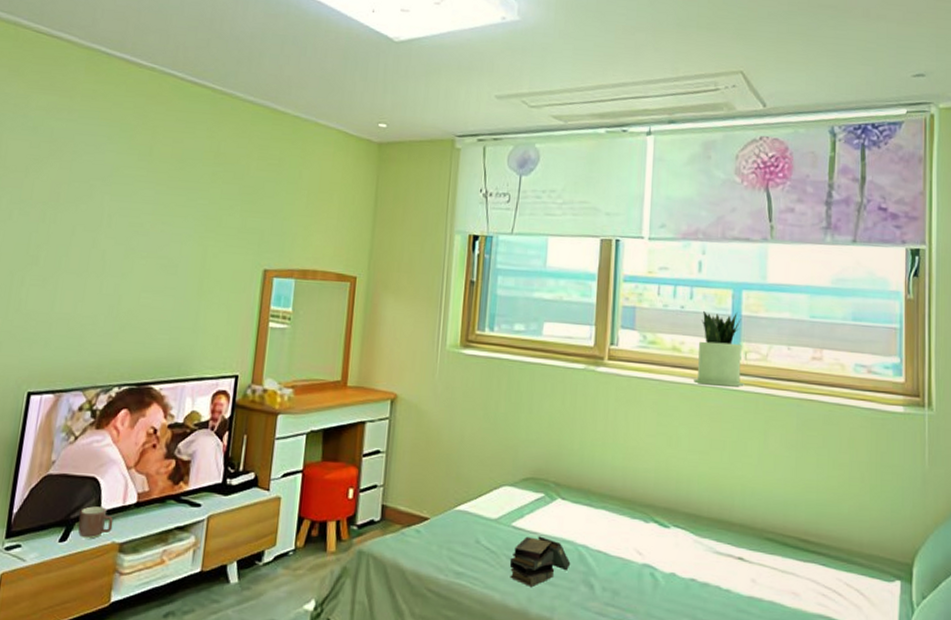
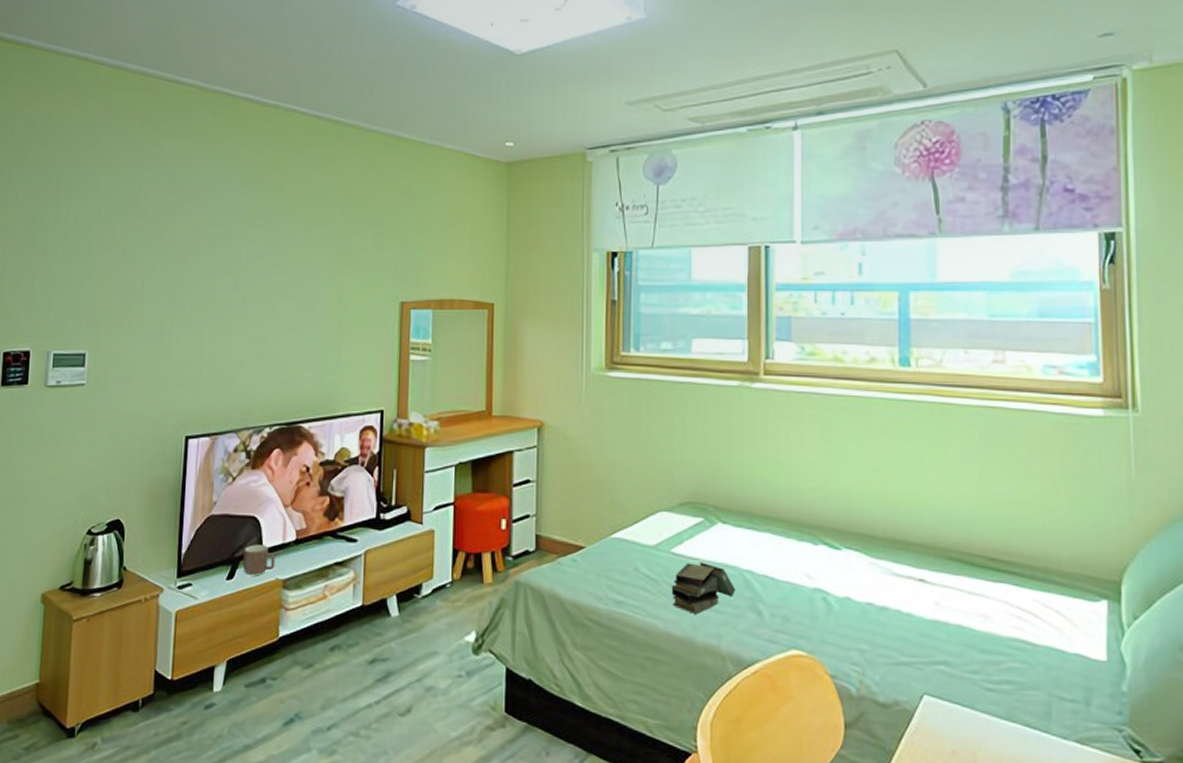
planter: present [694,310,744,388] -> none [859,316,917,398]

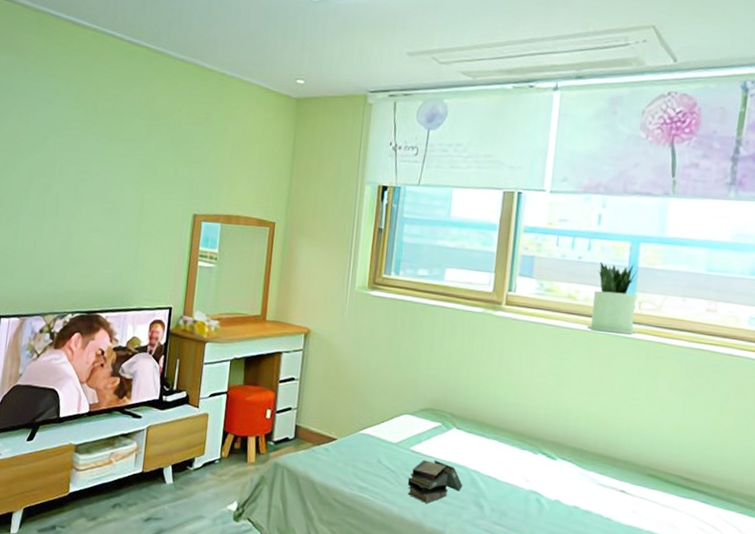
mug: present [242,544,276,576] -> none [41,413,70,440]
planter: none [859,316,917,398] -> present [587,261,638,336]

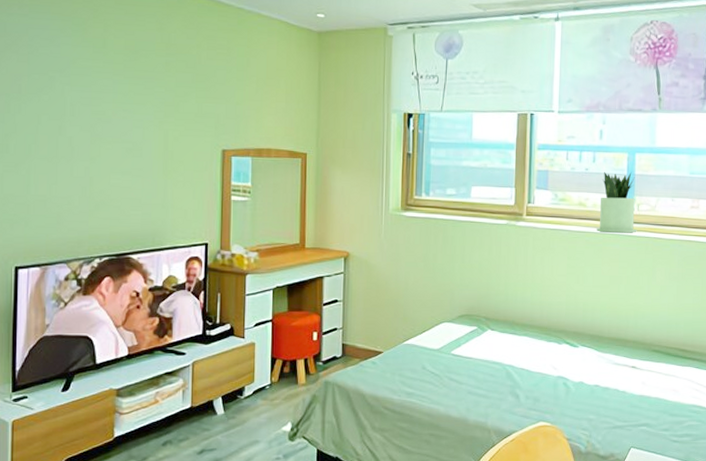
book: present [407,459,463,503] -> none [450,360,500,399]

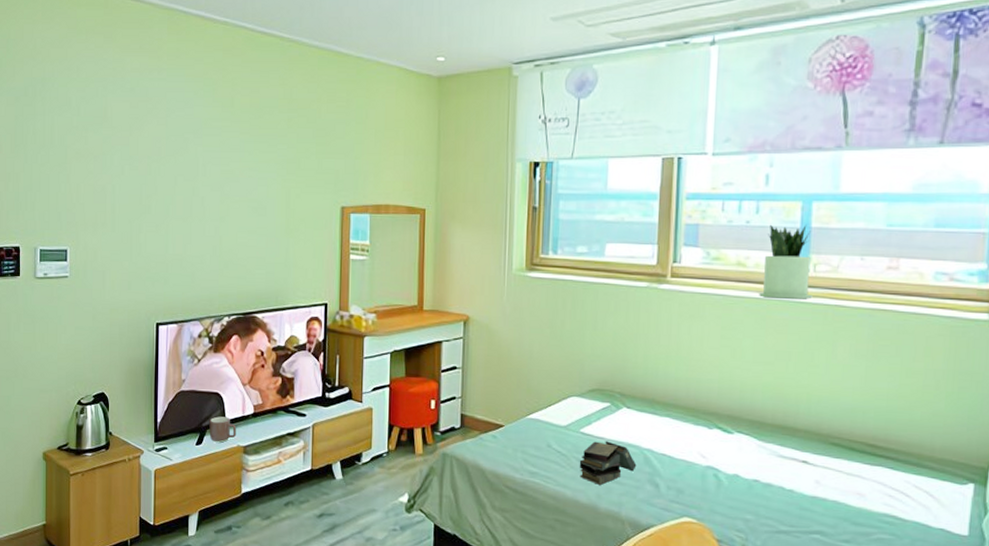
mug: none [77,360,109,387] -> present [209,416,237,443]
book: none [450,360,500,399] -> present [579,441,637,485]

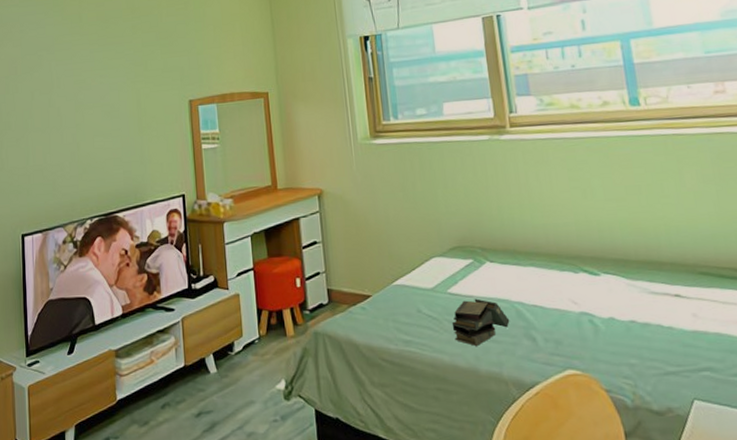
mug: present [209,416,237,443] -> none [79,321,107,349]
planter: present [759,224,813,301] -> none [594,62,649,137]

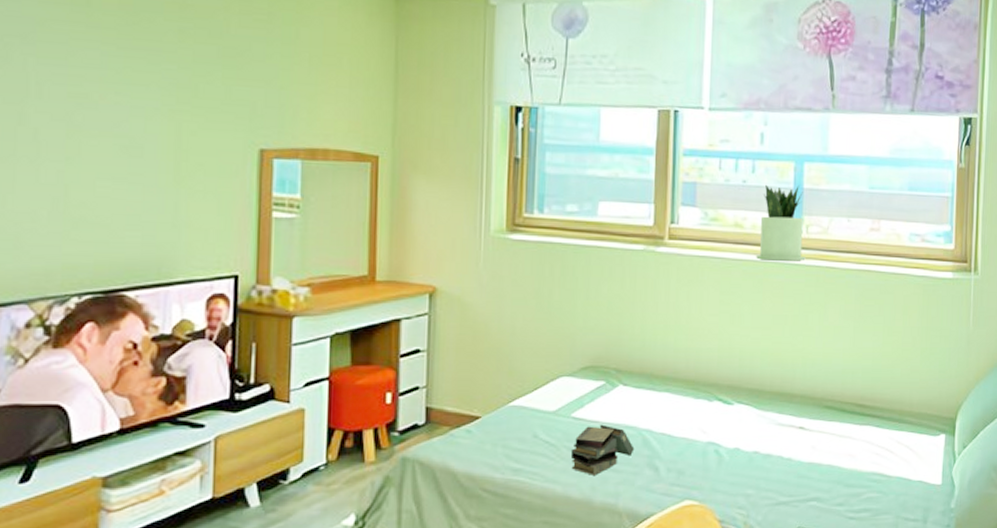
planter: none [594,62,649,137] -> present [756,184,806,263]

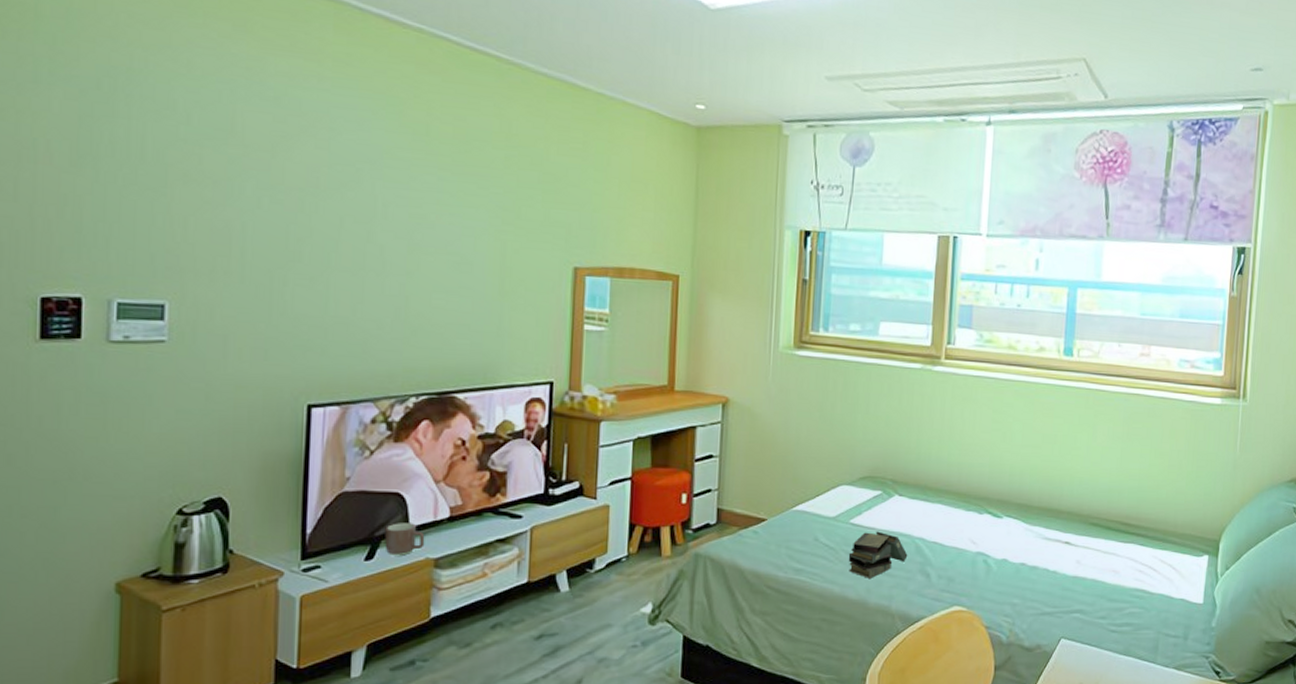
mug: none [43,438,91,476] -> present [384,523,425,556]
planter: present [756,184,806,263] -> none [1028,308,1076,385]

